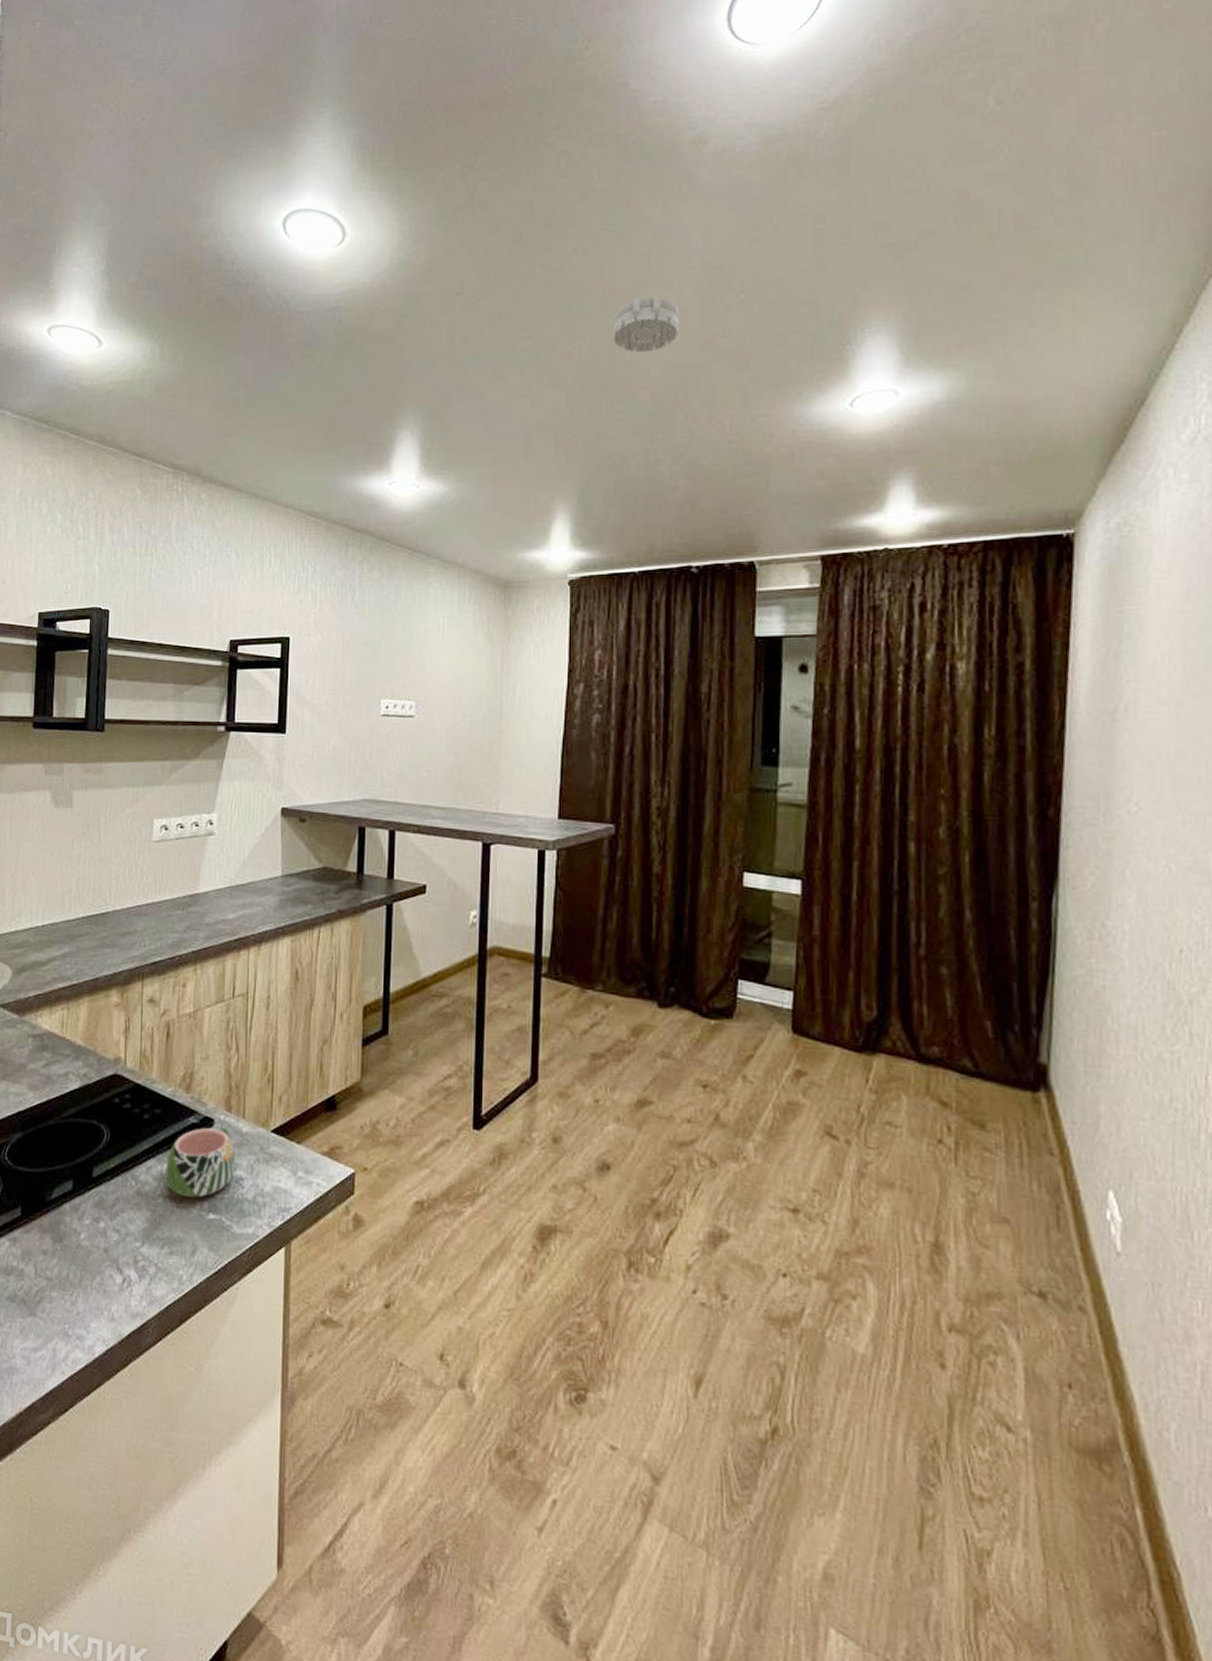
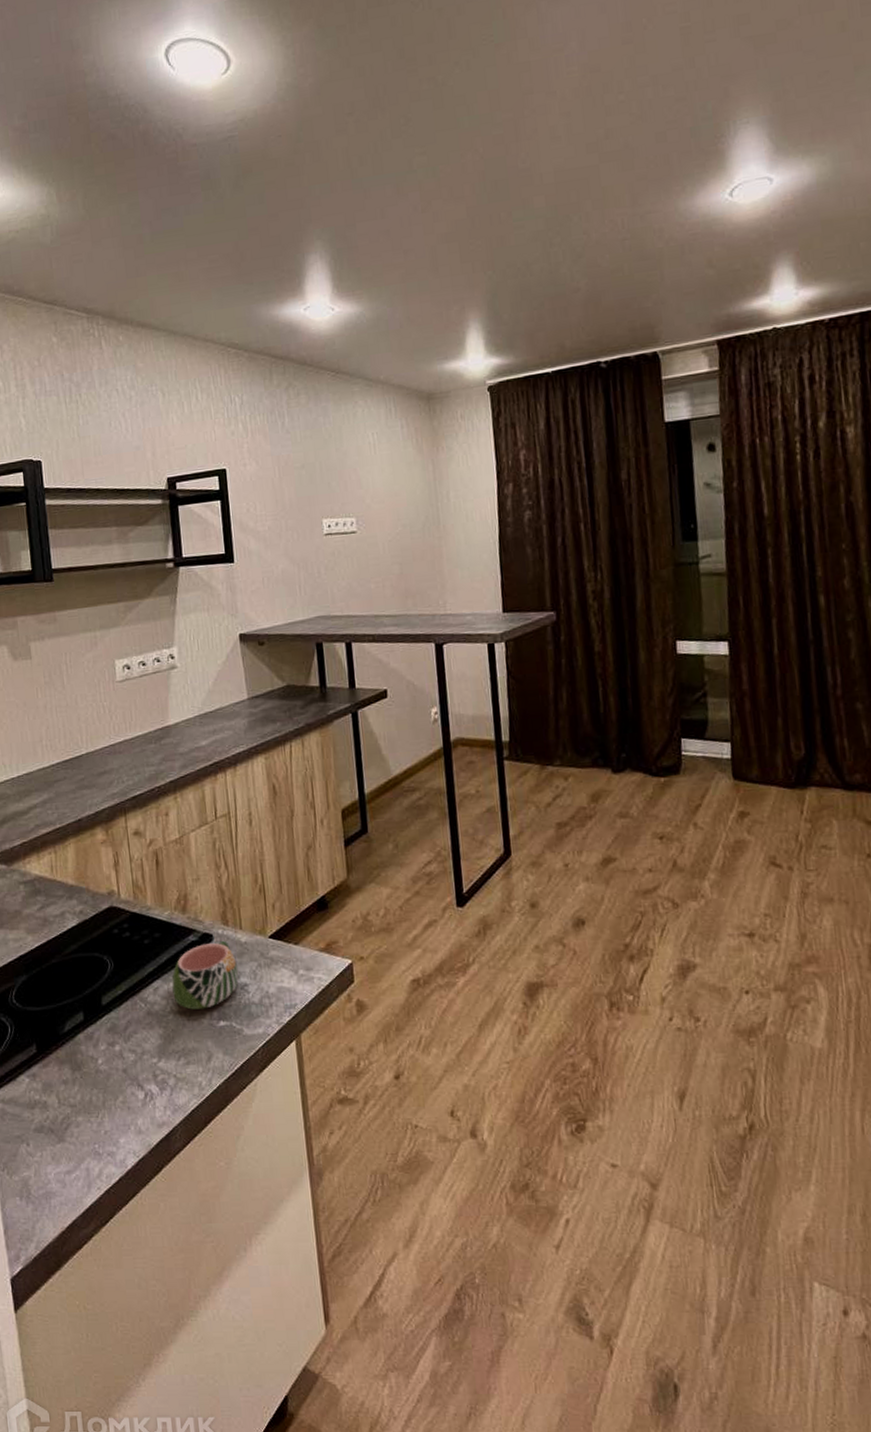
smoke detector: present [613,296,679,353] -> none [502,102,565,161]

